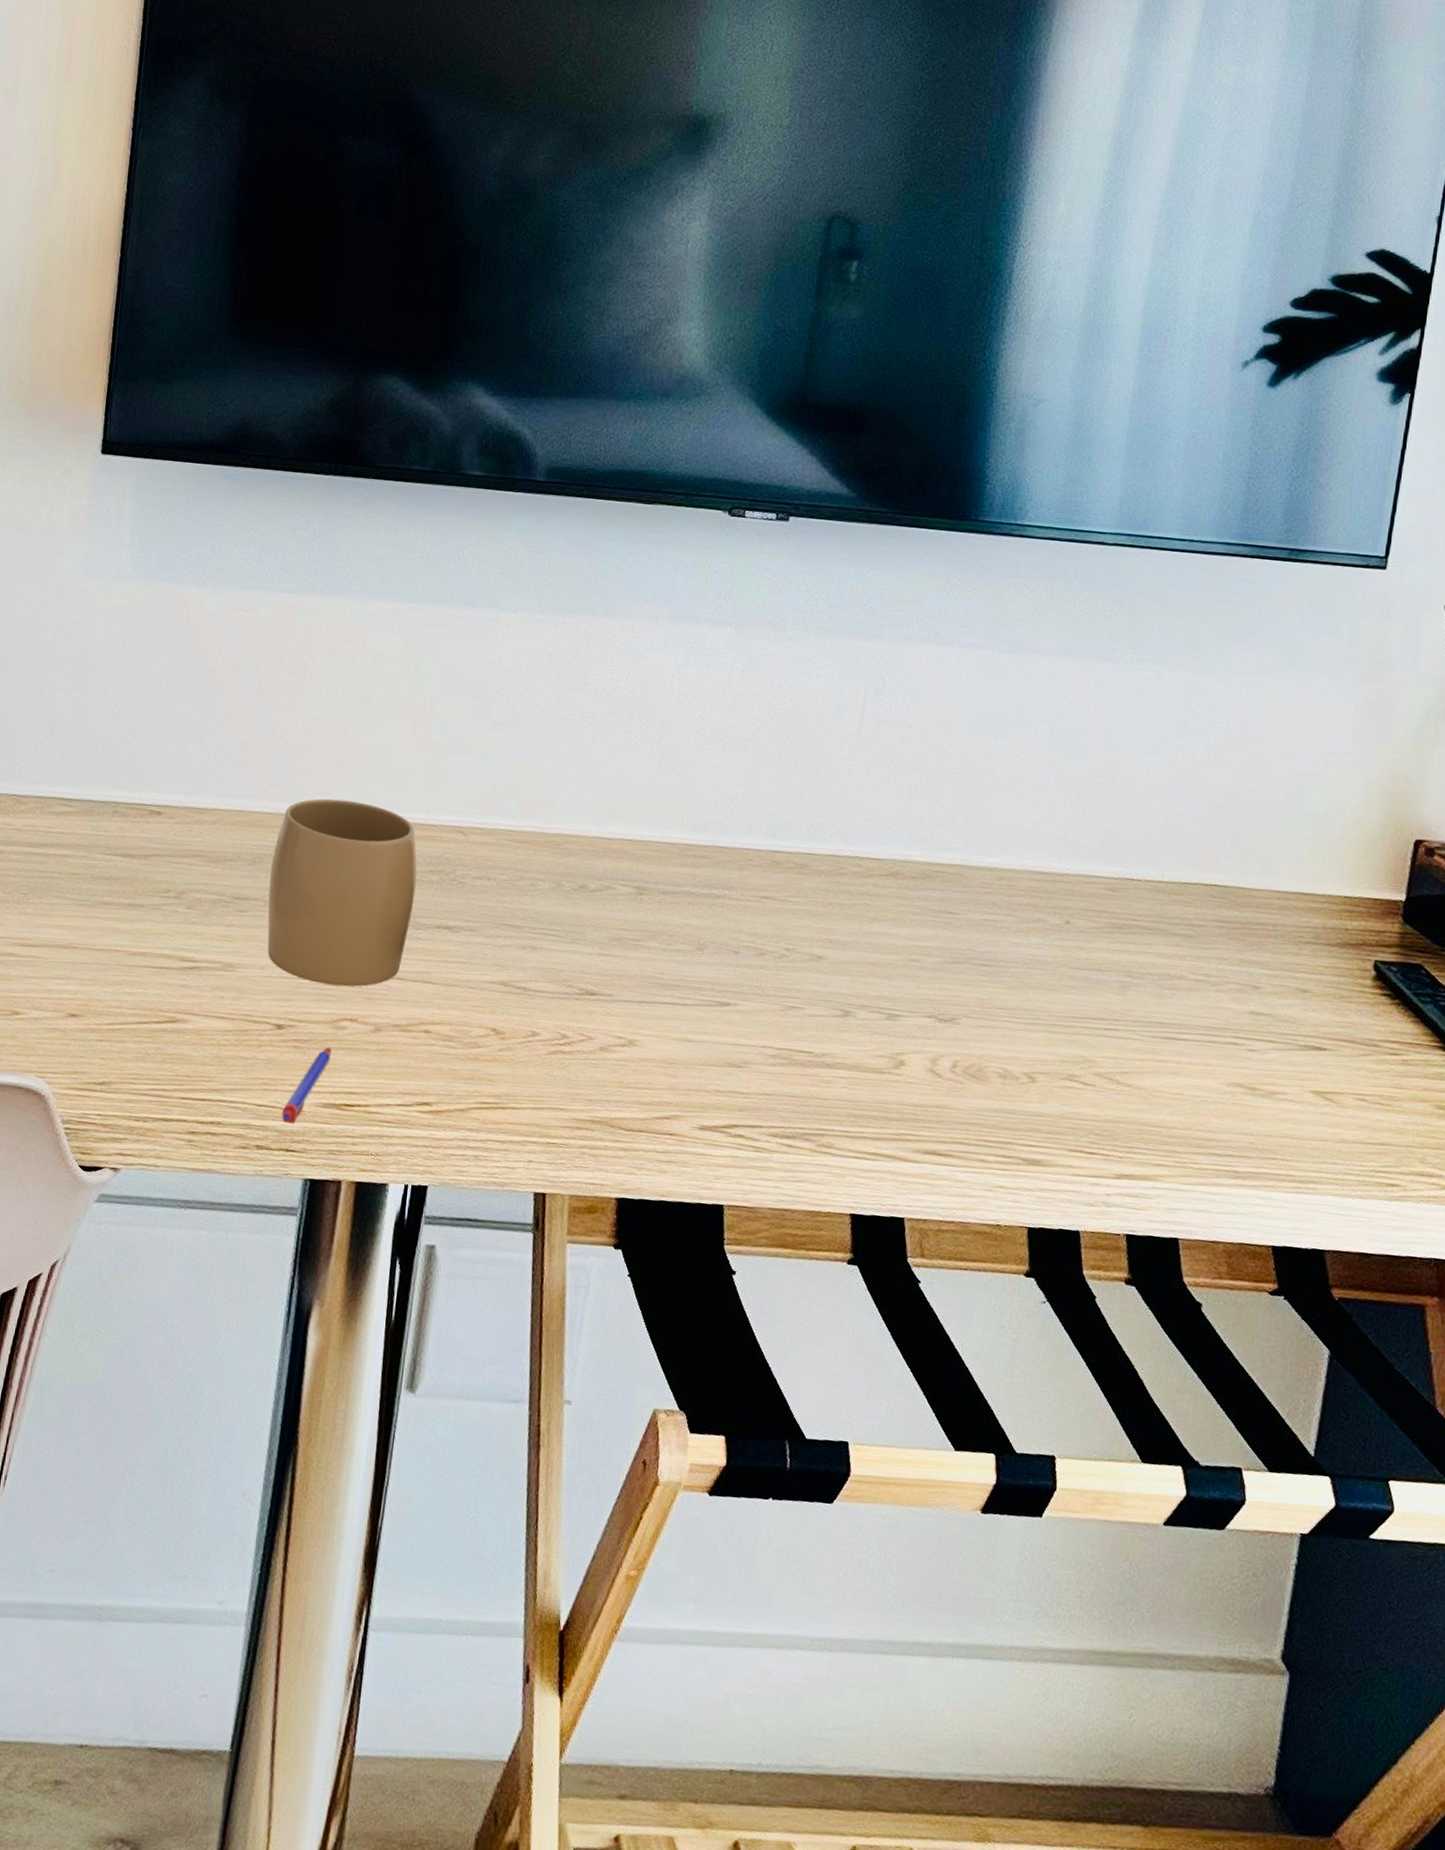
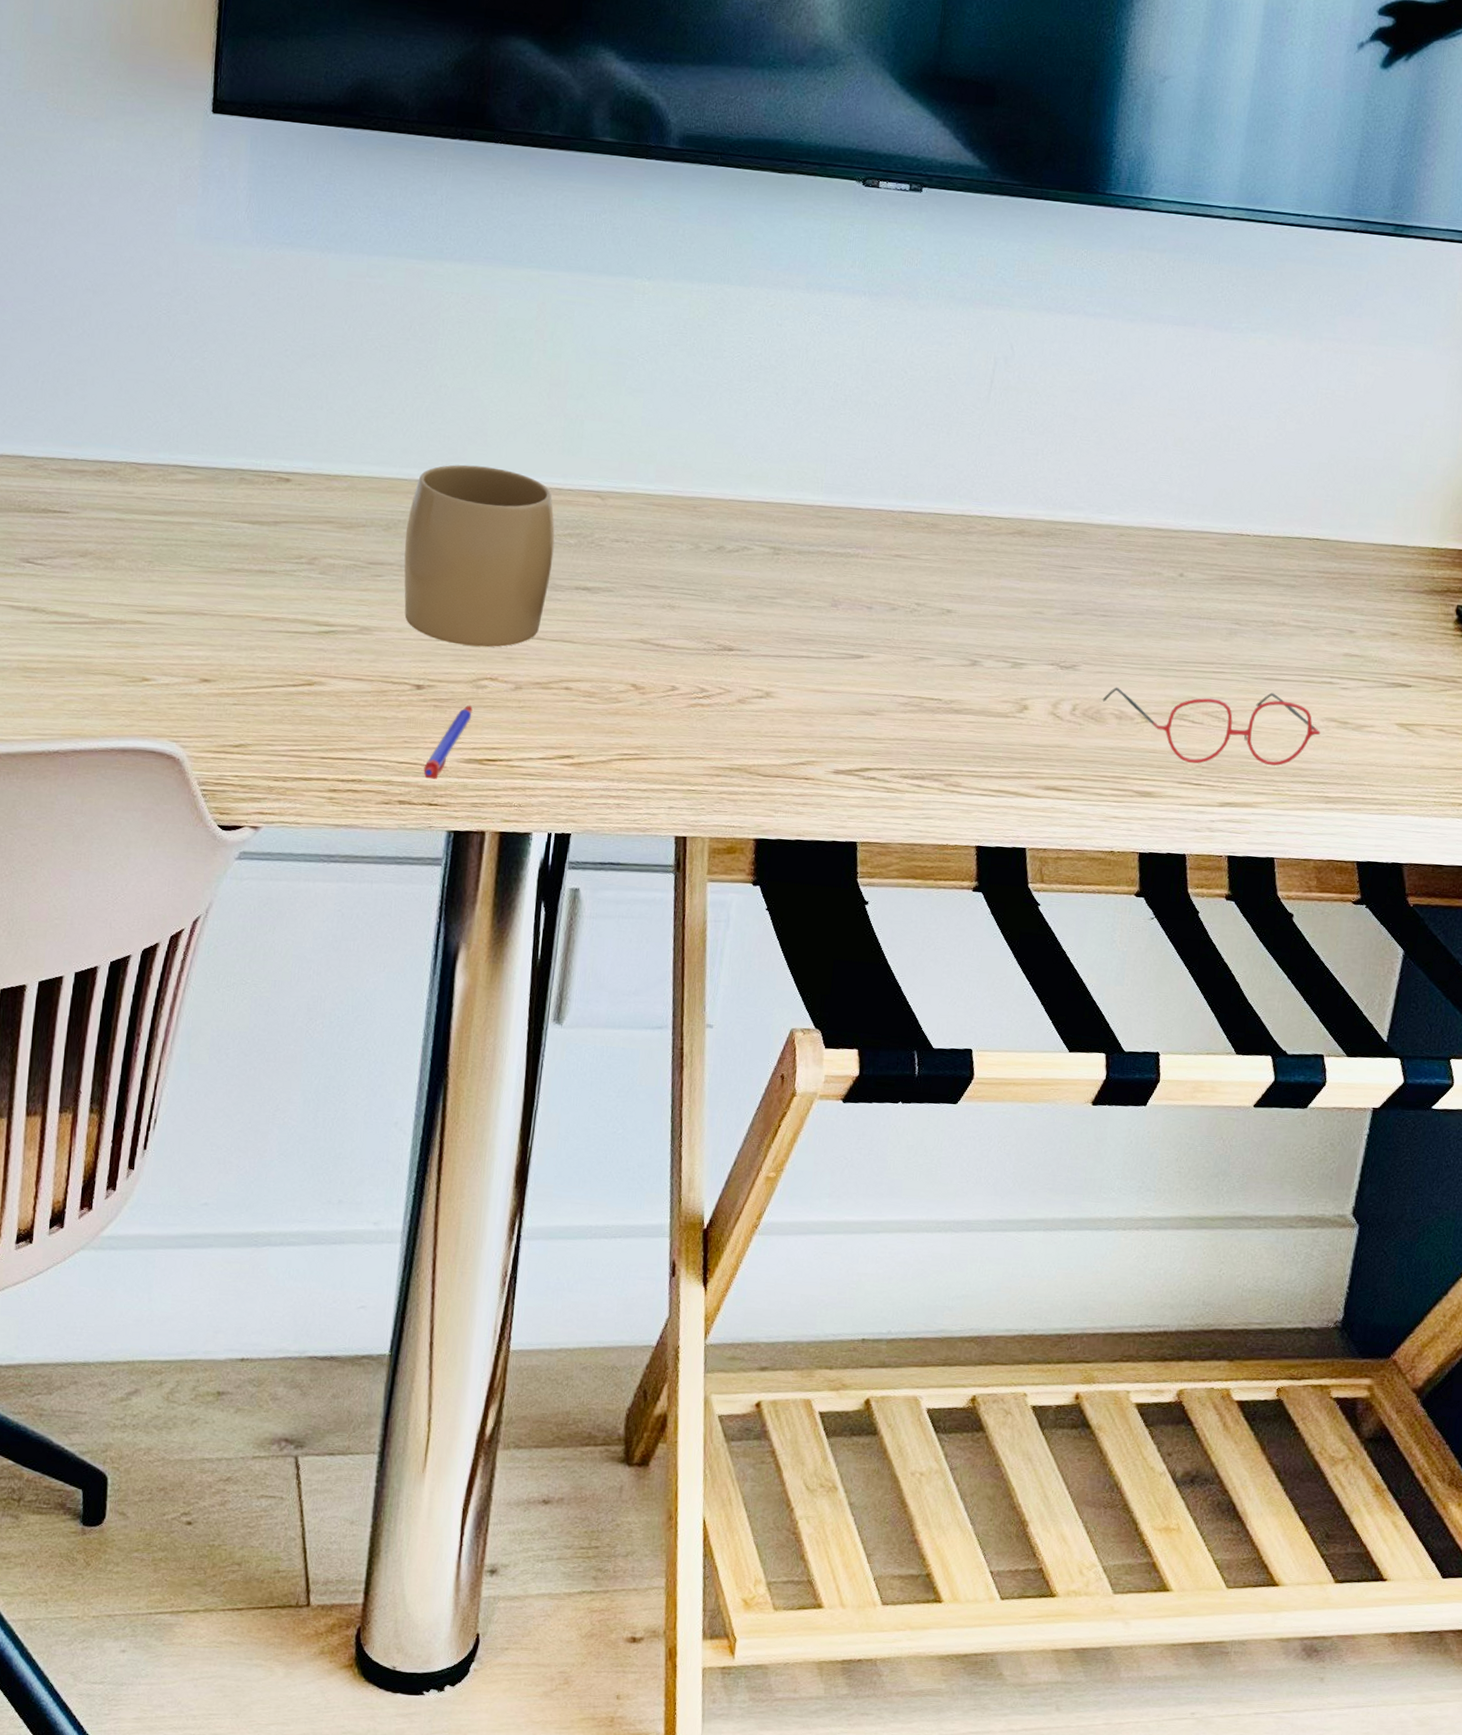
eyeglasses: none [984,1043,1227,1135] -> present [1102,687,1321,766]

